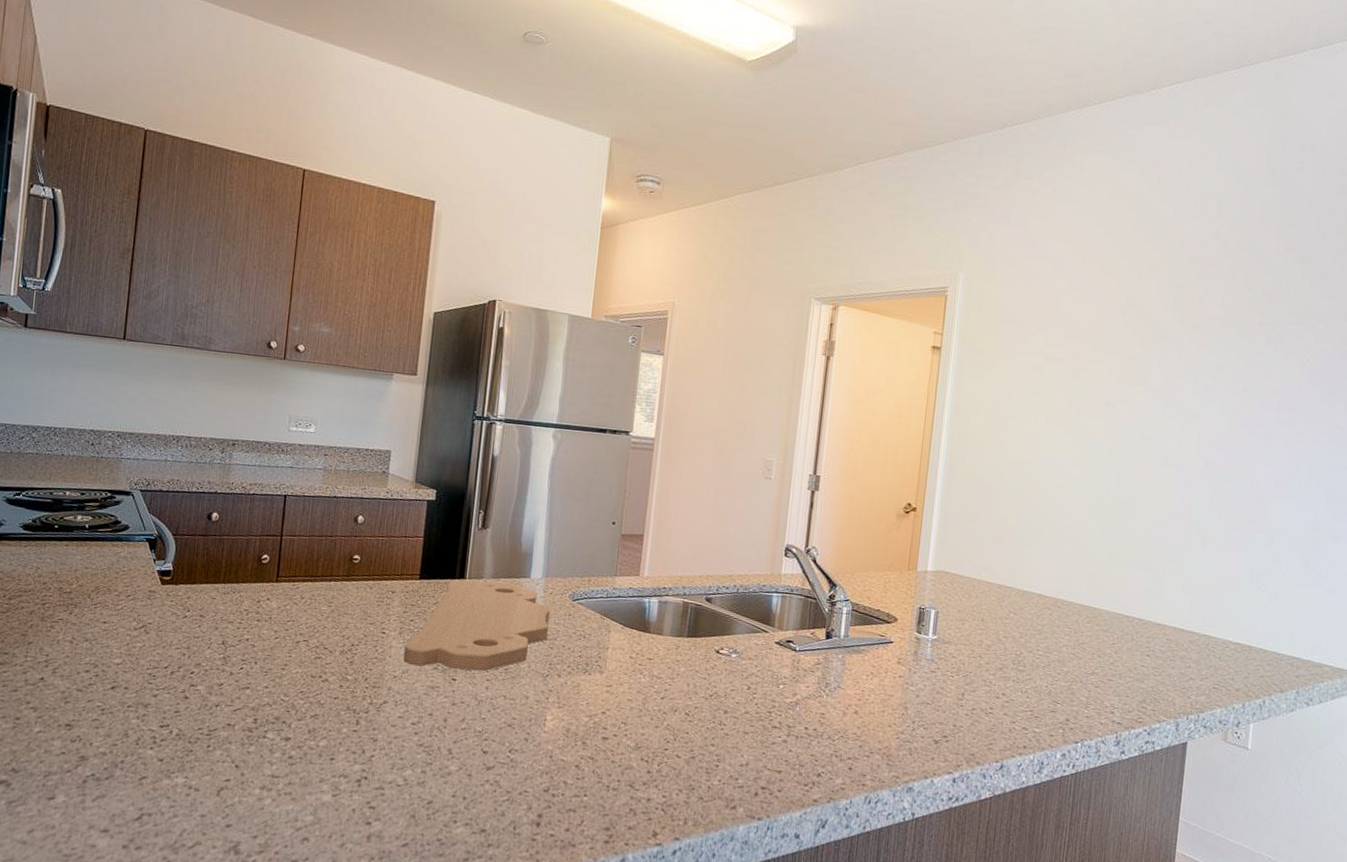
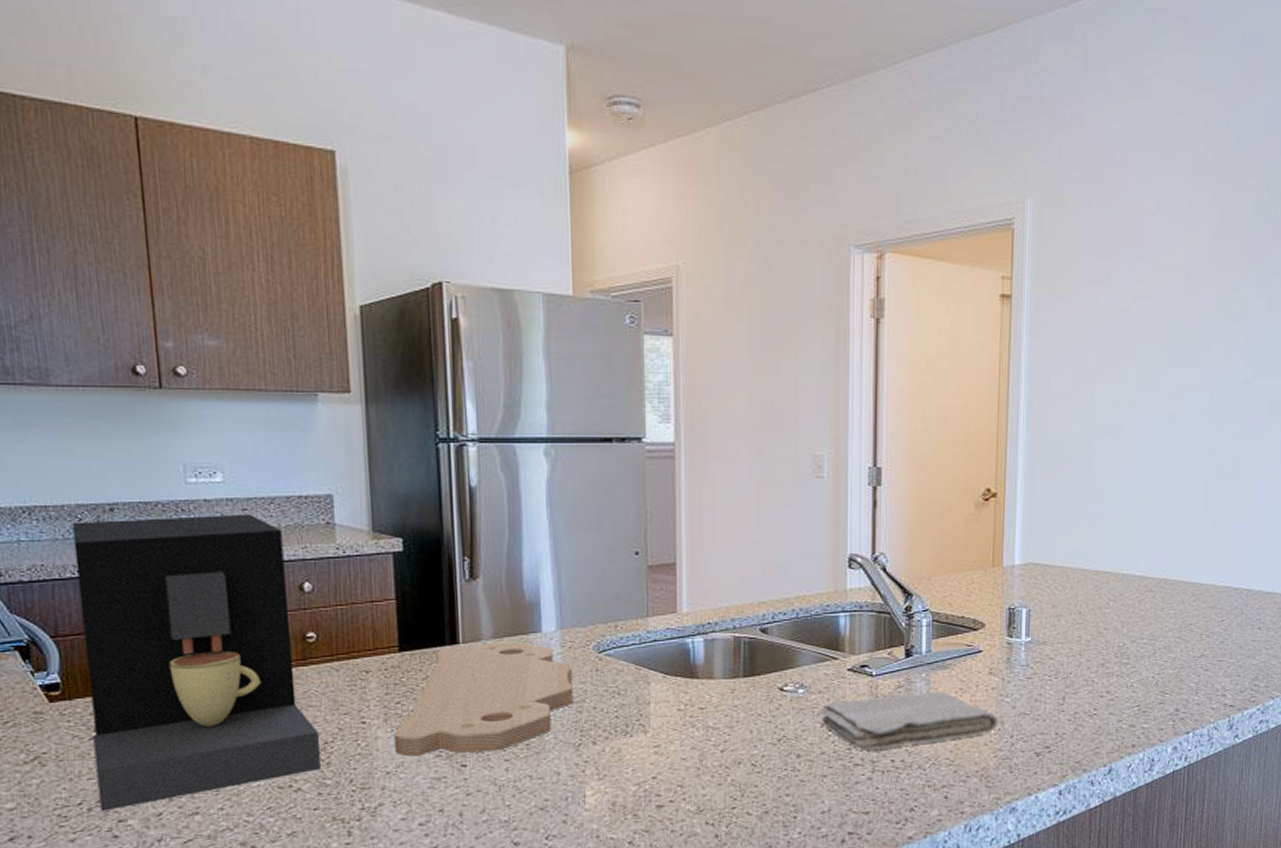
coffee maker: none [180,450,350,676] -> present [72,514,321,811]
washcloth: none [748,669,903,718] -> present [820,691,998,750]

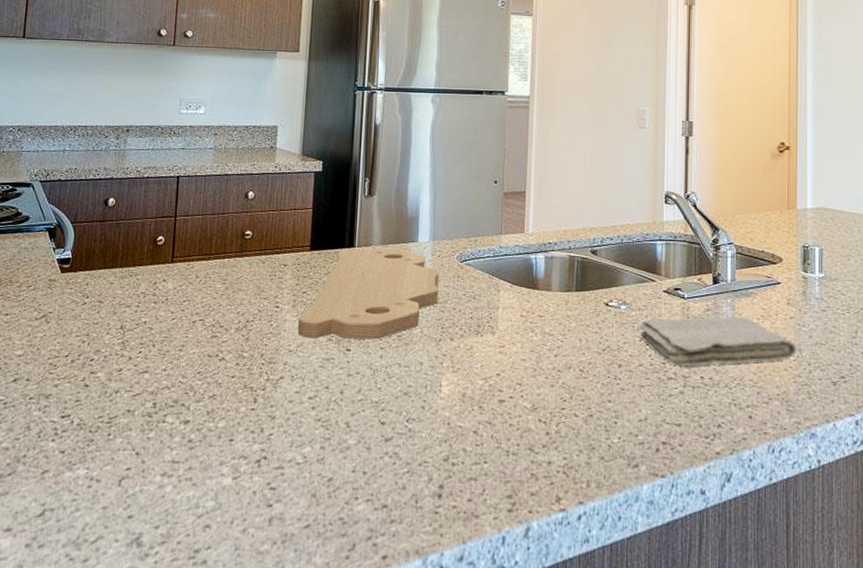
coffee maker: present [72,514,321,811] -> none [80,137,243,364]

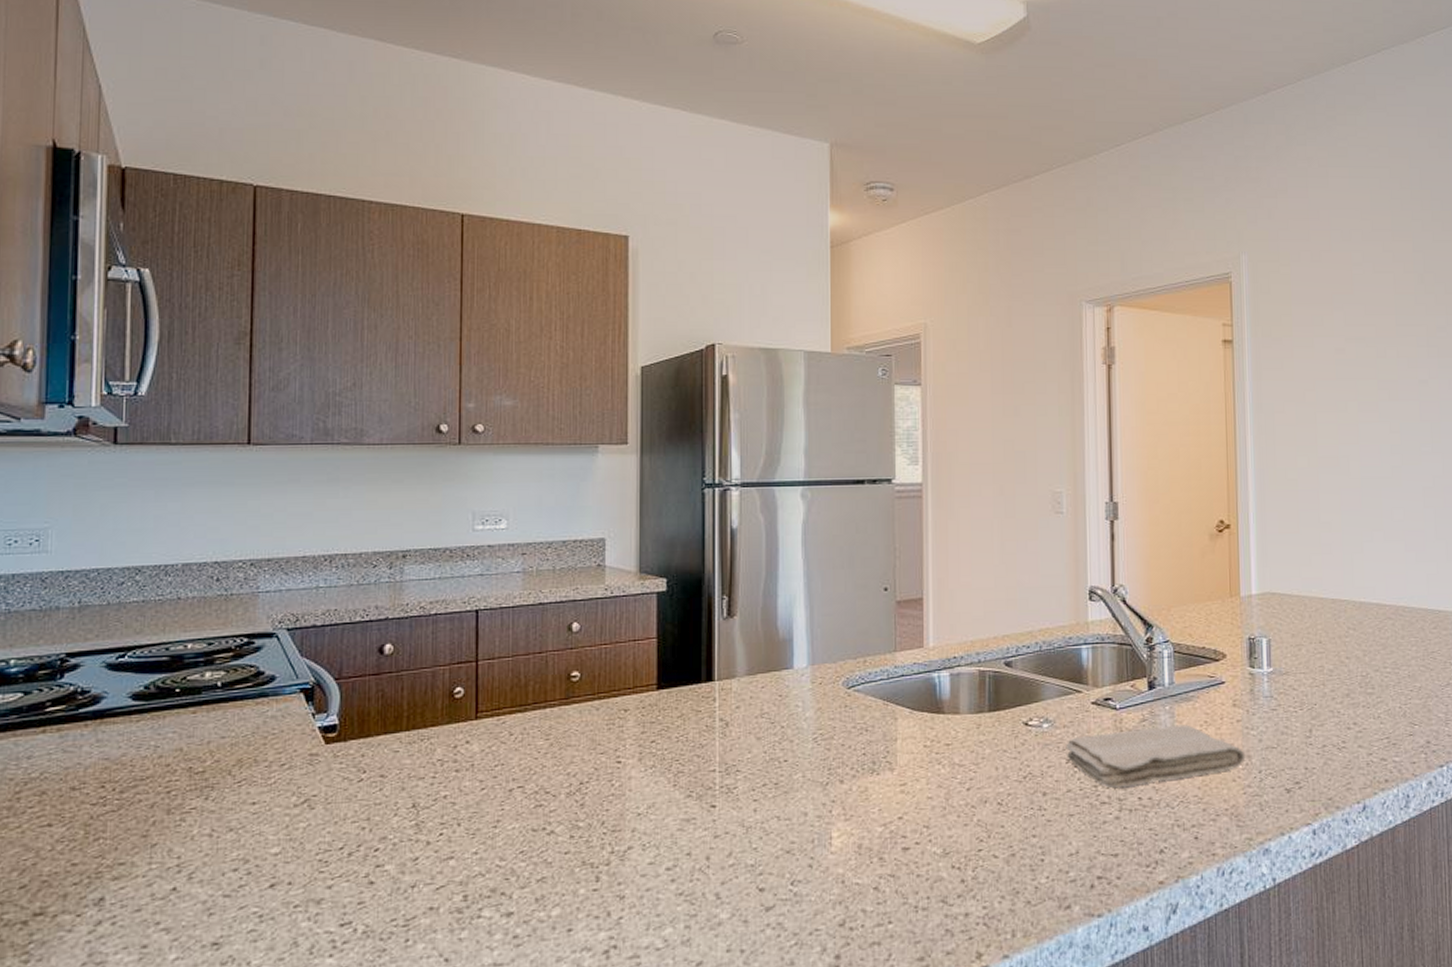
cutting board: present [298,248,439,340] -> none [648,679,822,797]

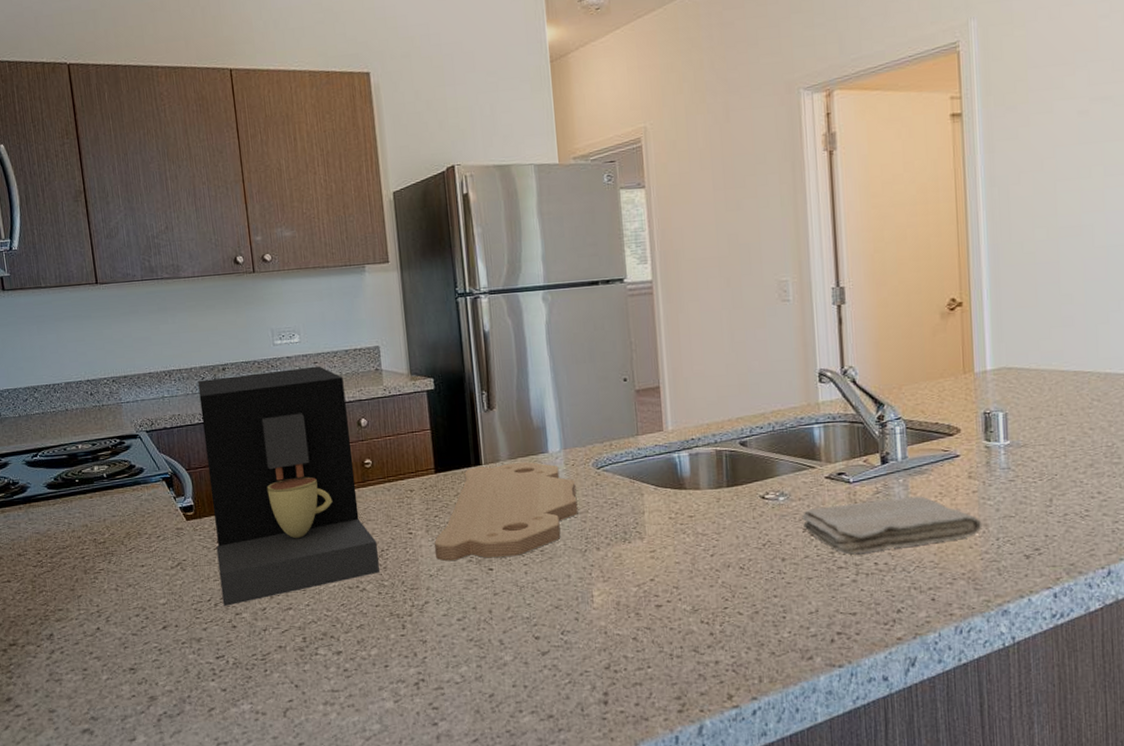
coffee maker: none [360,558,575,856] -> present [198,366,380,606]
cutting board: none [648,679,822,797] -> present [434,462,578,562]

